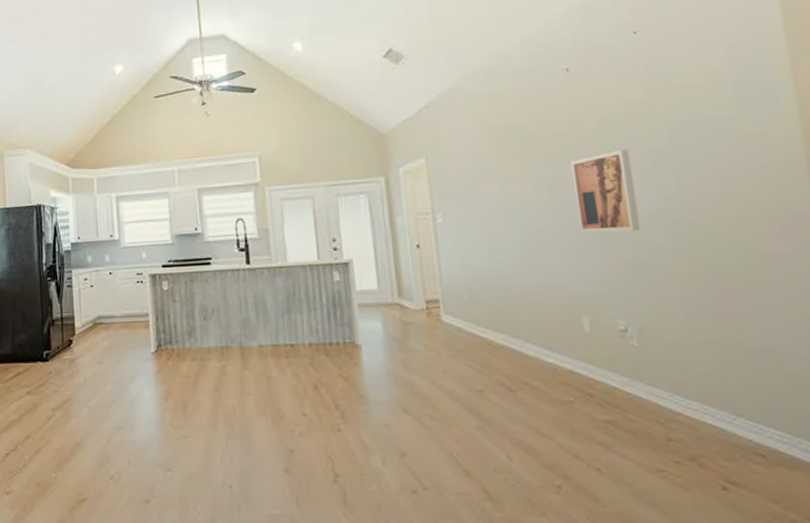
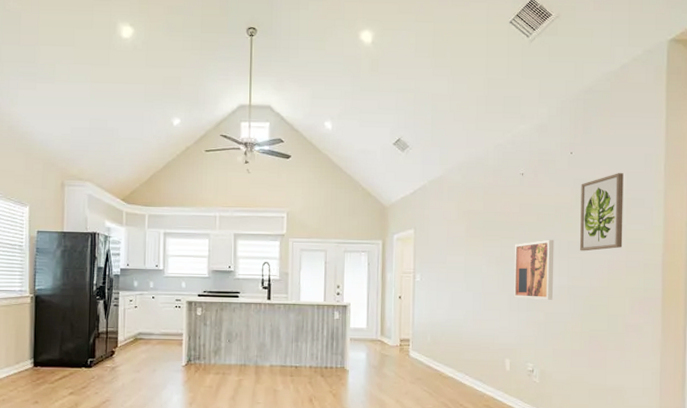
wall art: none [657,48,738,160] -> present [580,173,624,251]

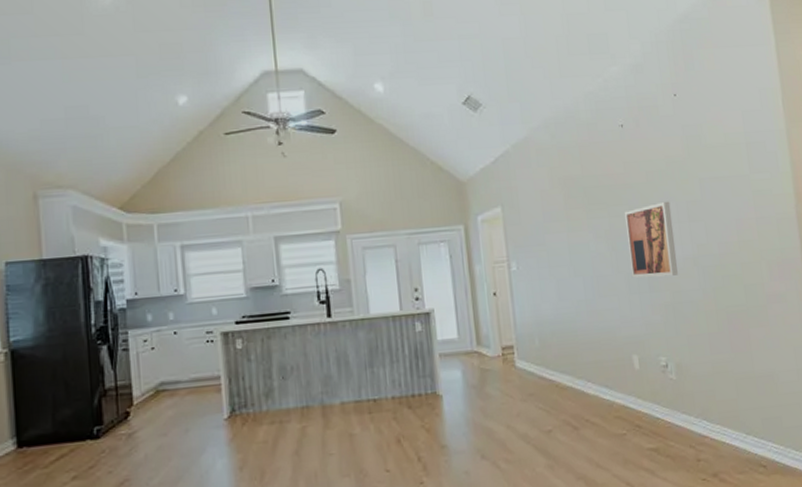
wall art: present [580,173,624,251] -> none [691,113,749,212]

